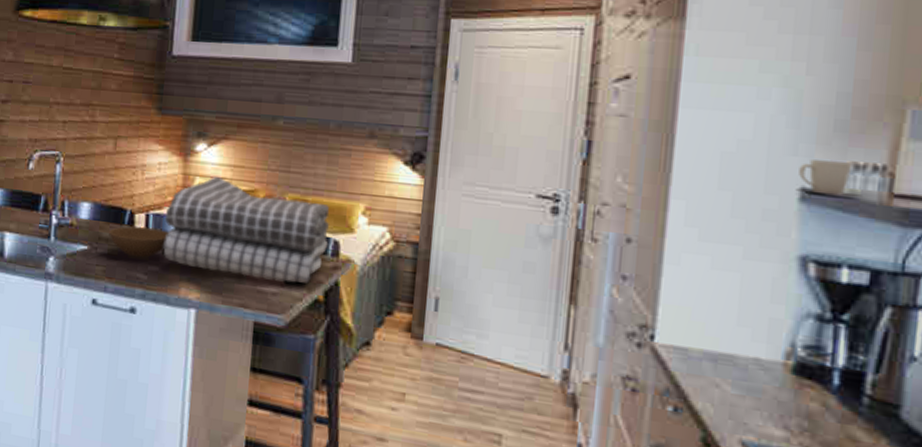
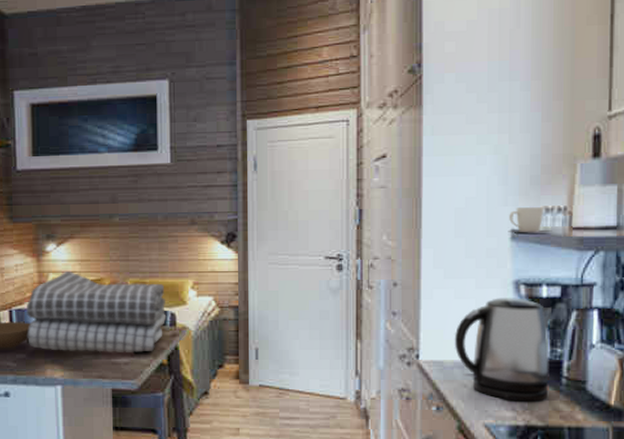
kettle: none [705,275,855,423] -> present [454,296,553,402]

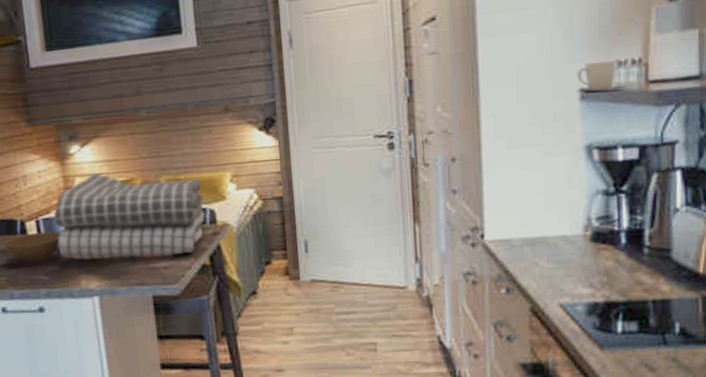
kettle: present [454,296,553,402] -> none [522,163,630,277]

